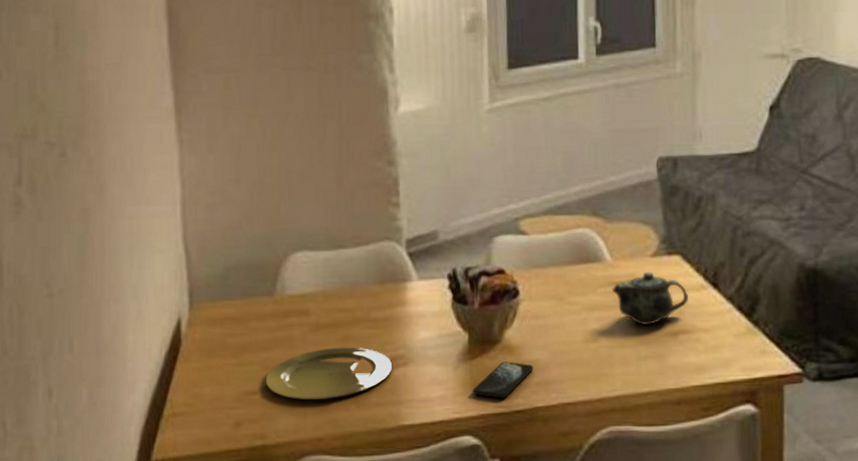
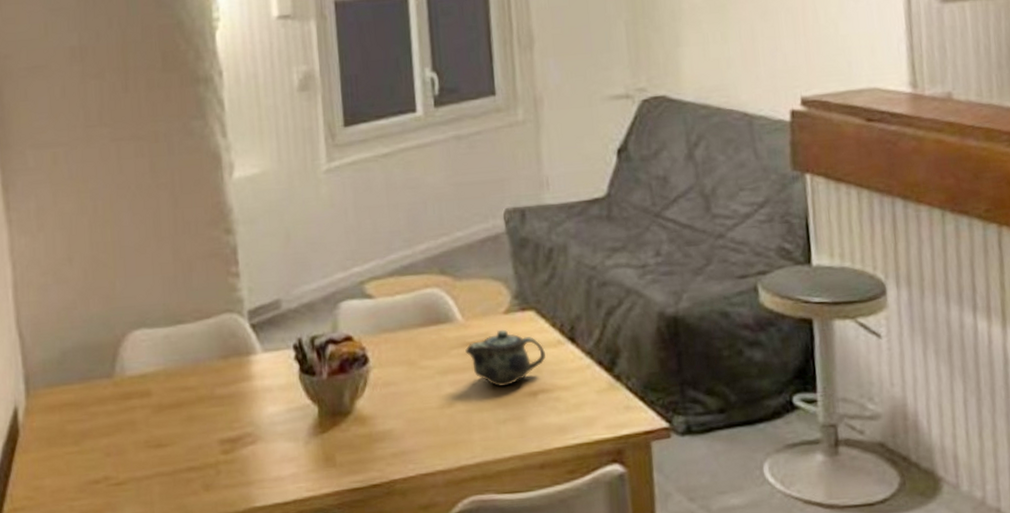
plate: present [265,347,393,401] -> none [108,427,241,487]
smartphone: present [473,361,534,398] -> none [326,433,388,473]

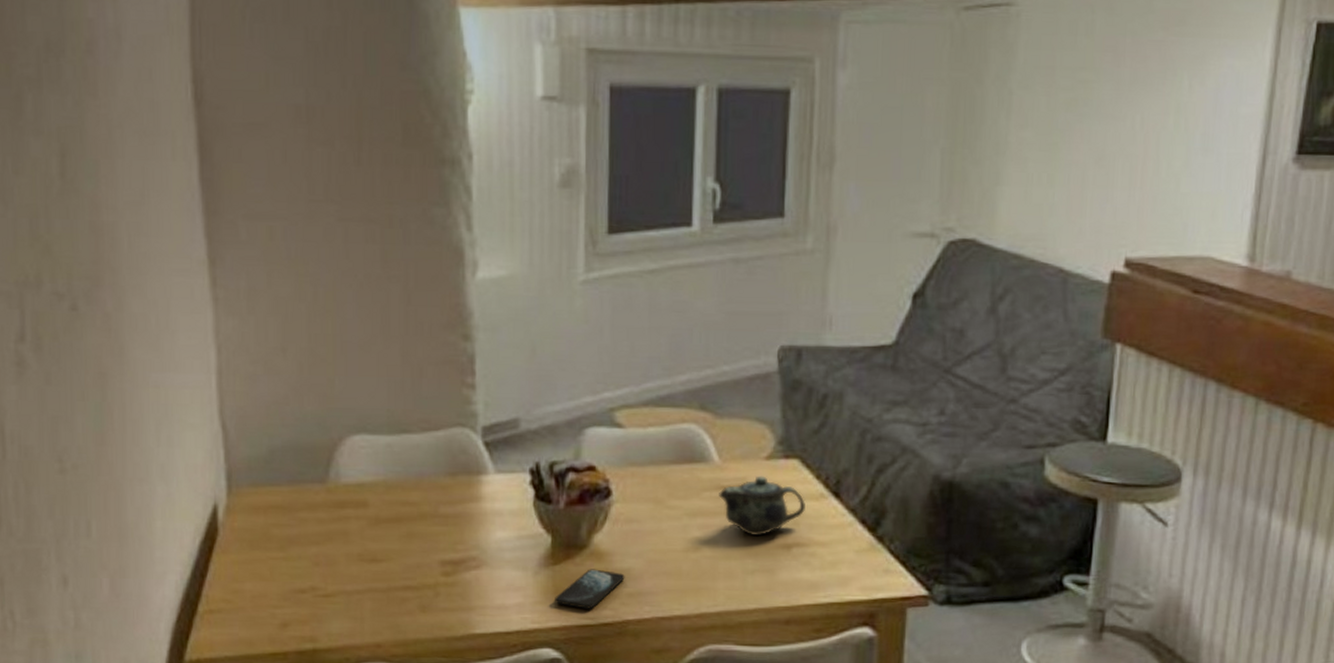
smartphone: none [326,433,388,473] -> present [555,569,625,609]

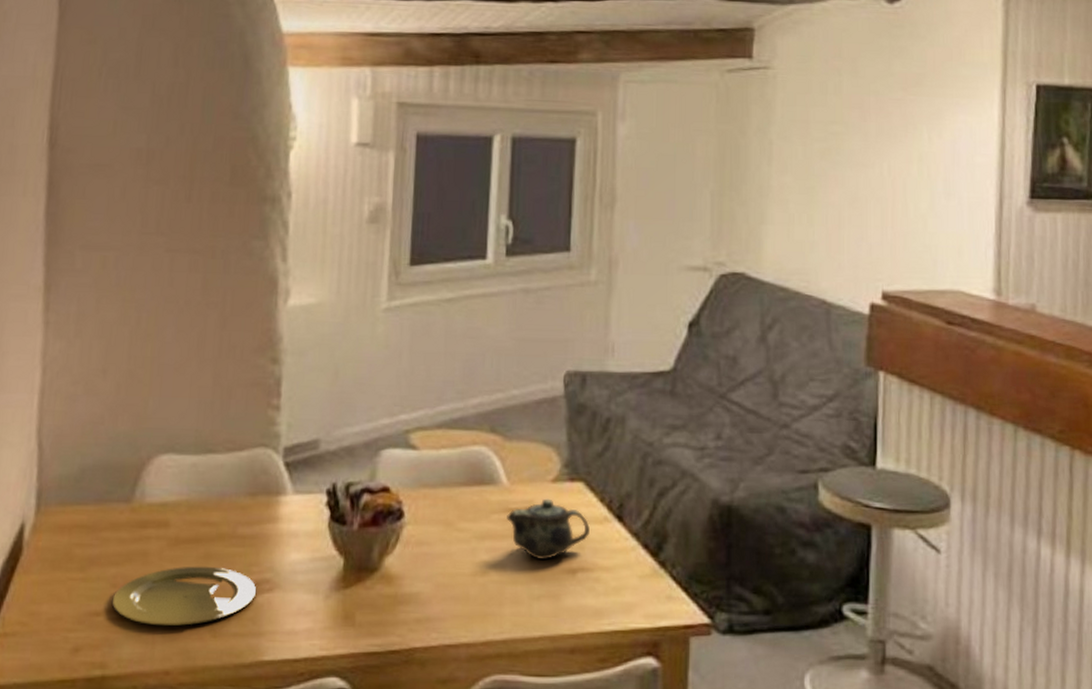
plate: none [316,544,464,603] -> present [112,566,257,627]
smartphone: present [555,569,625,609] -> none [344,593,414,635]

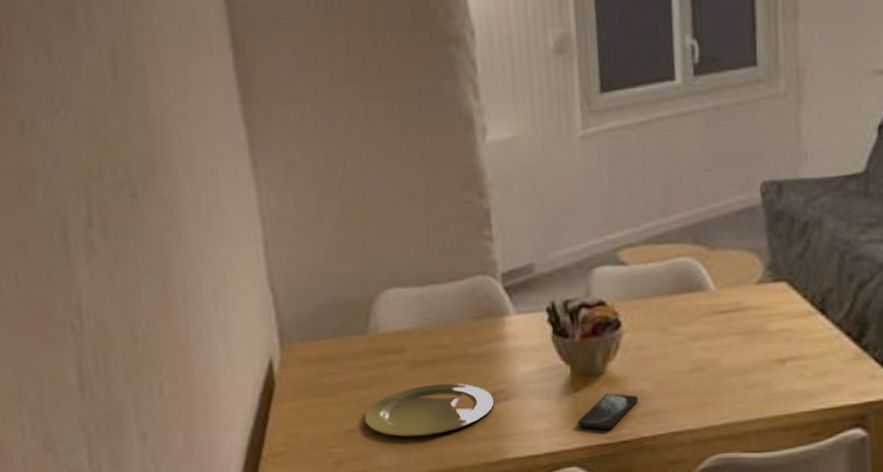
smartphone: none [344,593,414,635] -> present [577,393,639,430]
teapot: present [507,498,590,560] -> none [717,299,795,353]

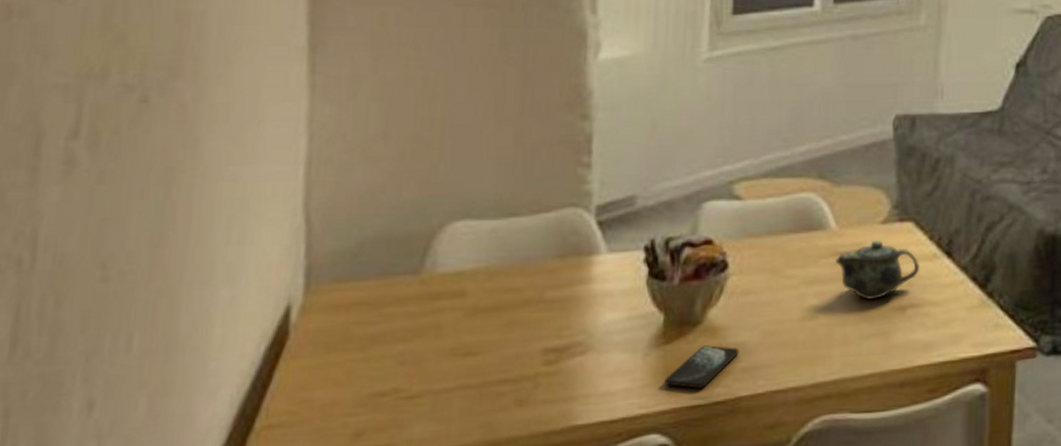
plate: present [364,383,495,437] -> none [399,334,568,401]
teapot: none [717,299,795,353] -> present [835,240,919,300]

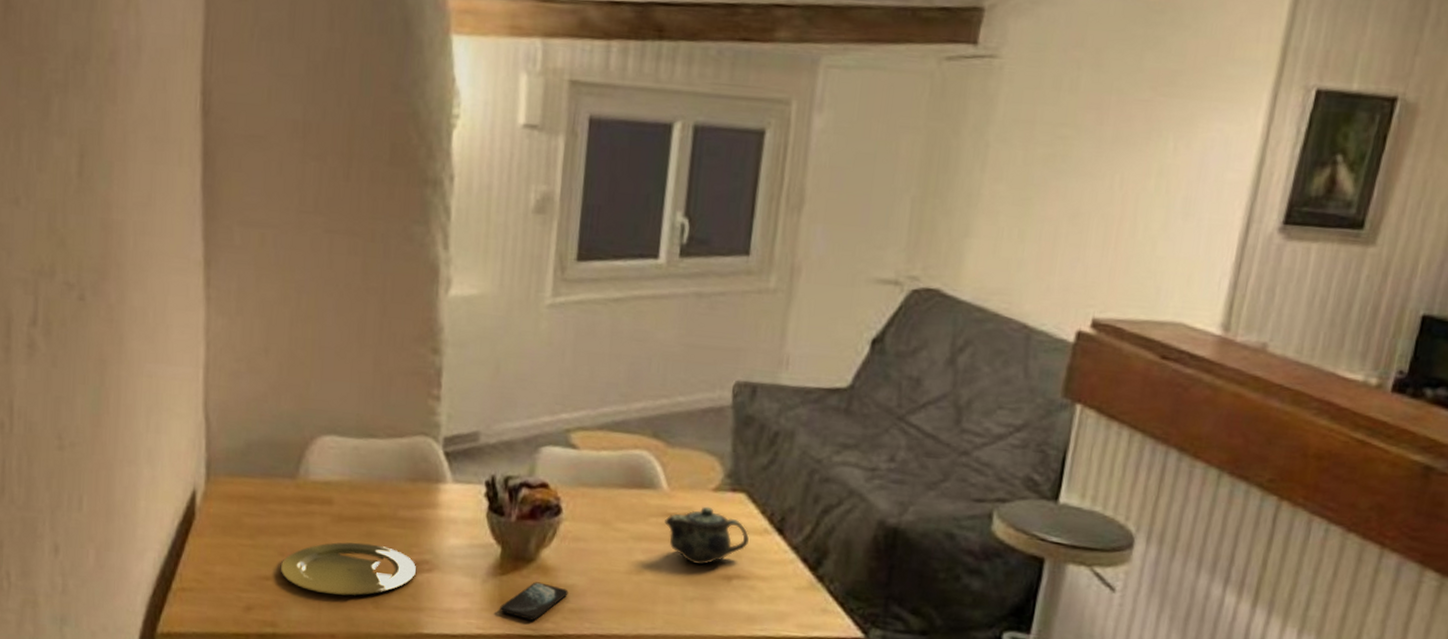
plate: none [399,334,568,401] -> present [280,542,417,596]

